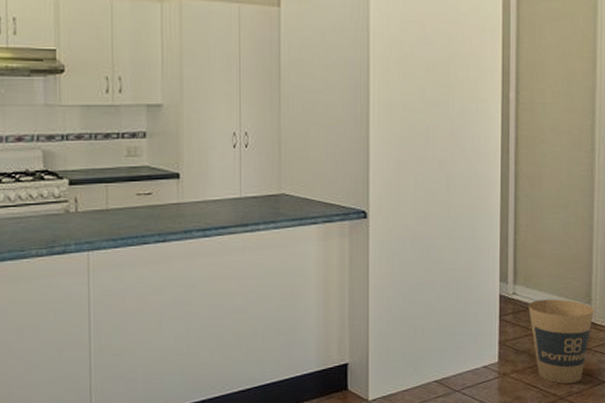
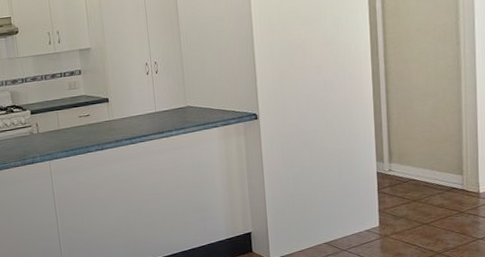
trash can: present [529,299,594,384] -> none [404,172,466,242]

